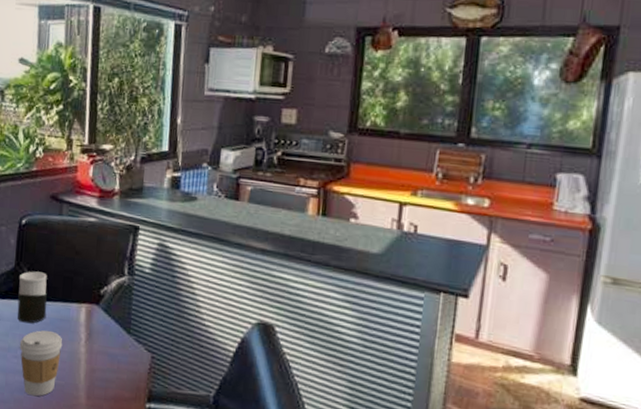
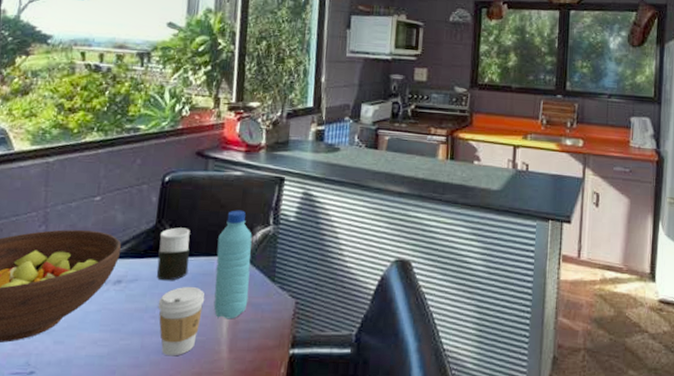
water bottle: none [71,257,107,367] -> present [213,210,252,320]

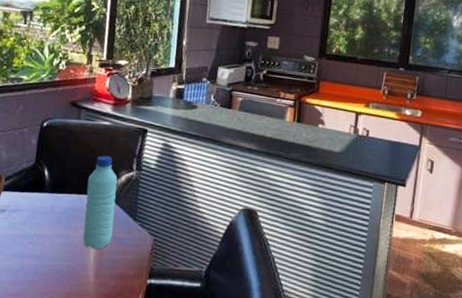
cup: present [156,227,190,281] -> none [35,167,64,213]
coffee cup: present [157,286,205,356] -> none [35,219,76,278]

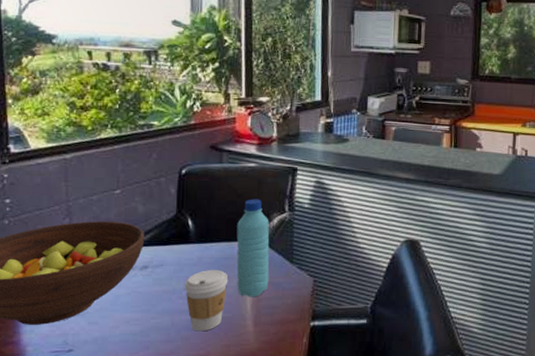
coffee cup: none [35,219,76,278] -> present [184,269,228,332]

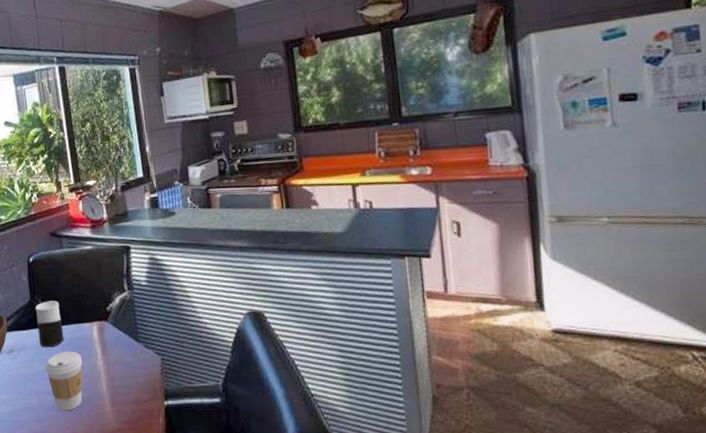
cup: none [180,216,211,265] -> present [35,301,64,348]
water bottle: present [236,199,270,298] -> none [83,280,120,377]

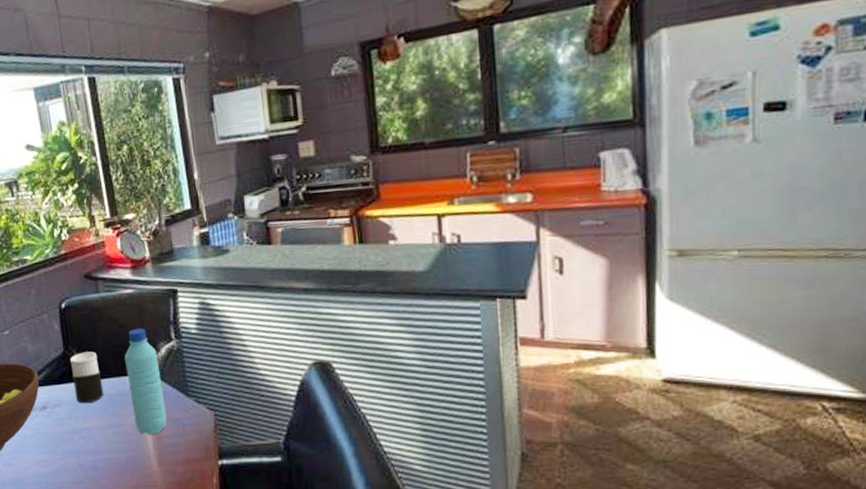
coffee cup: present [45,350,83,412] -> none [83,406,127,472]
water bottle: none [83,280,120,377] -> present [124,328,167,435]

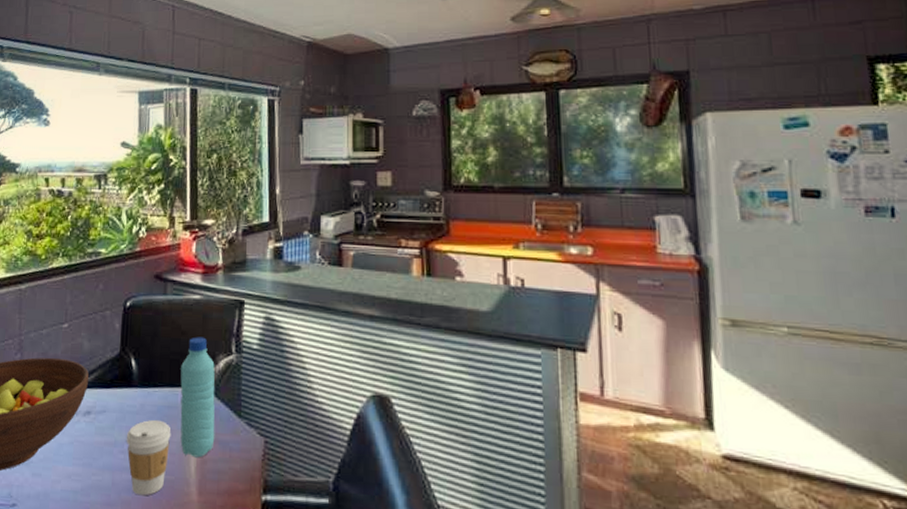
cup: present [69,351,104,404] -> none [123,356,154,413]
coffee cup: none [83,406,127,472] -> present [126,419,171,496]

